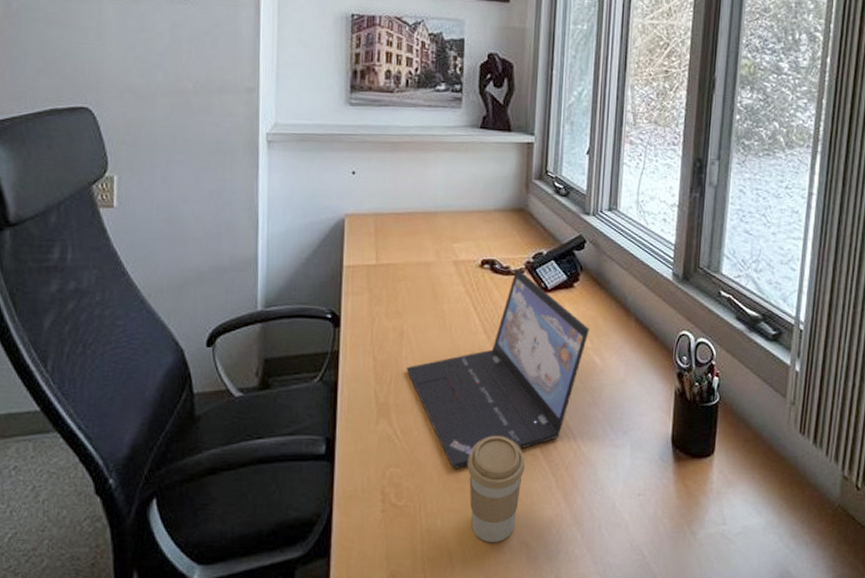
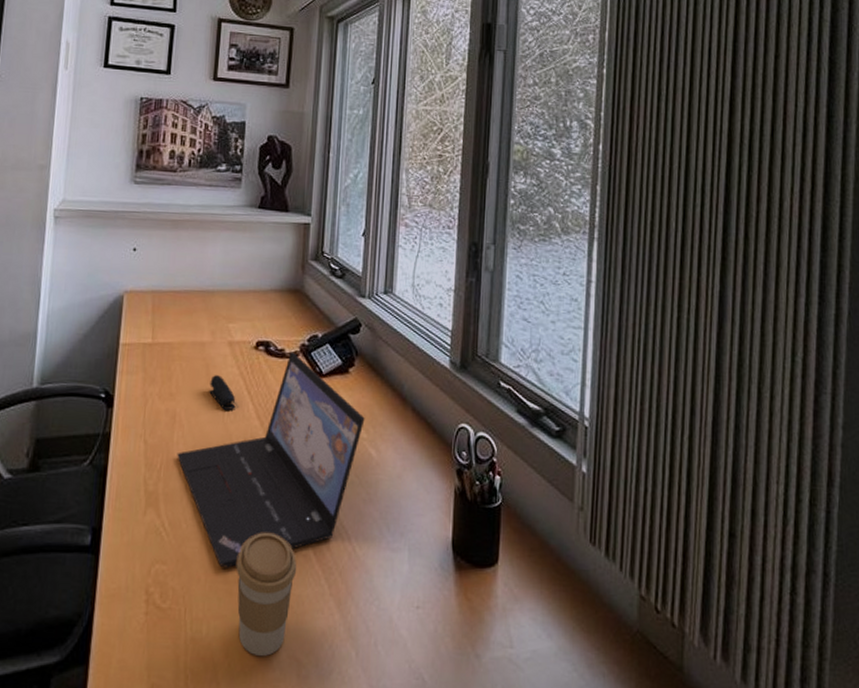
stapler: none [436,293,462,326] -> present [209,375,236,410]

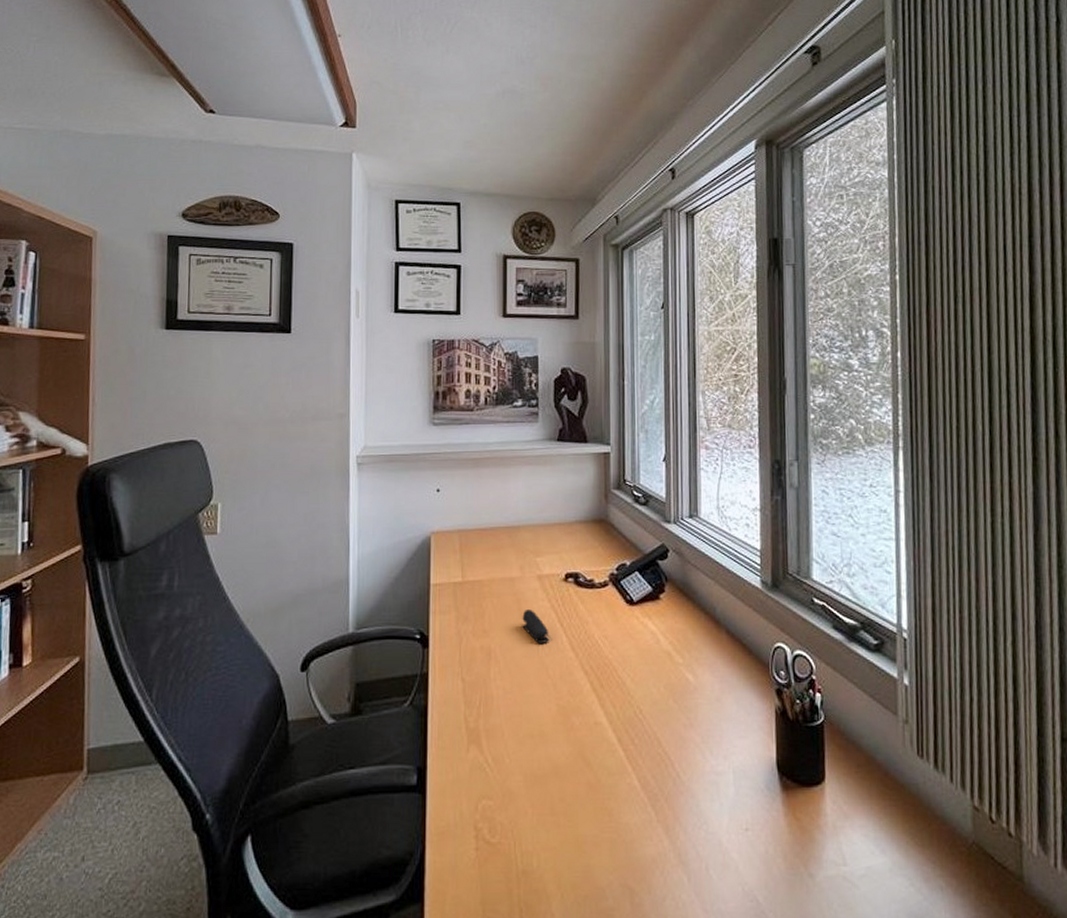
laptop: present [177,351,365,568] -> none [495,581,679,800]
coffee cup: present [236,532,297,657] -> none [561,762,623,887]

